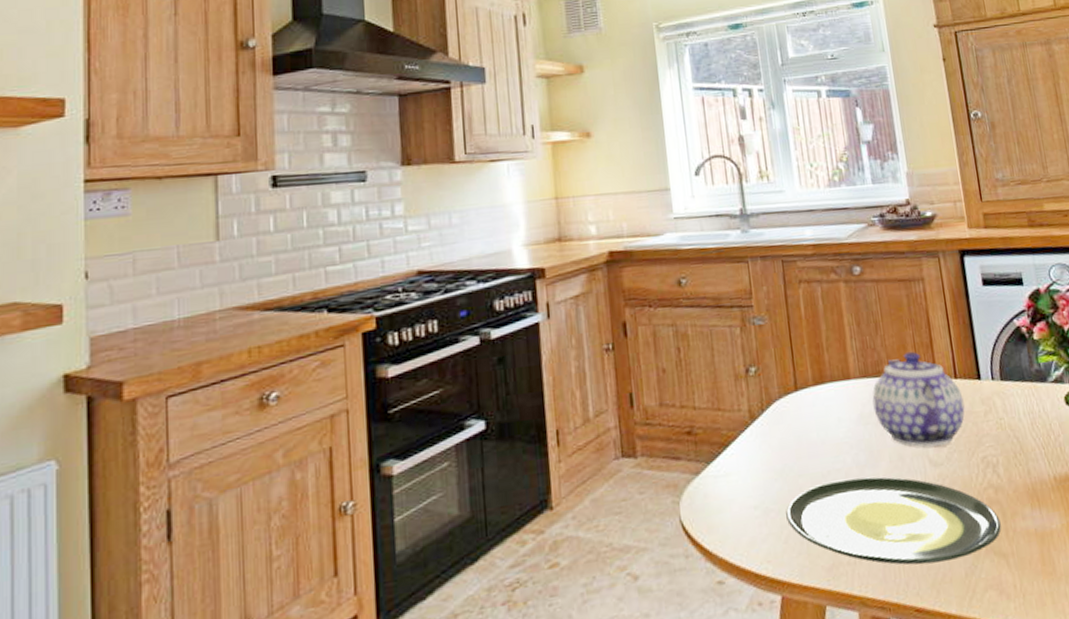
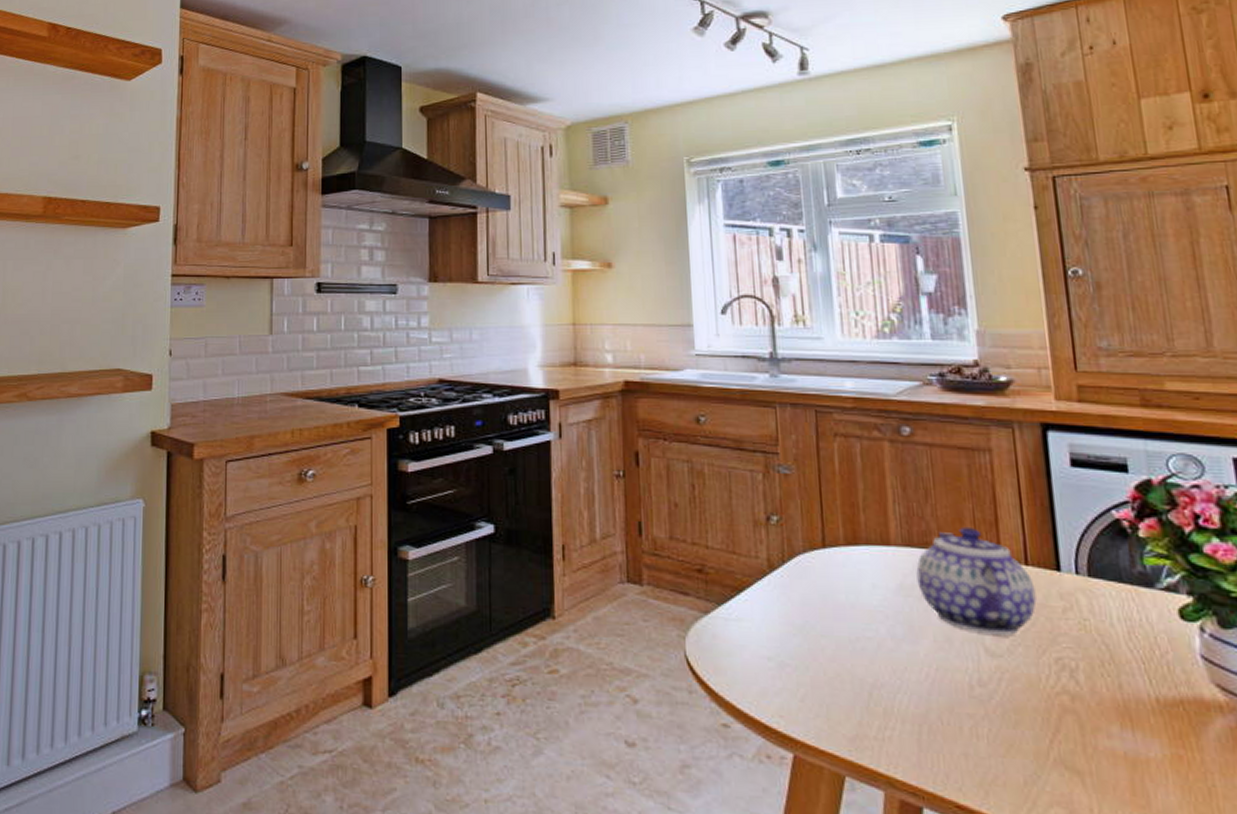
plate: present [786,476,1002,565] -> none [804,648,1077,763]

